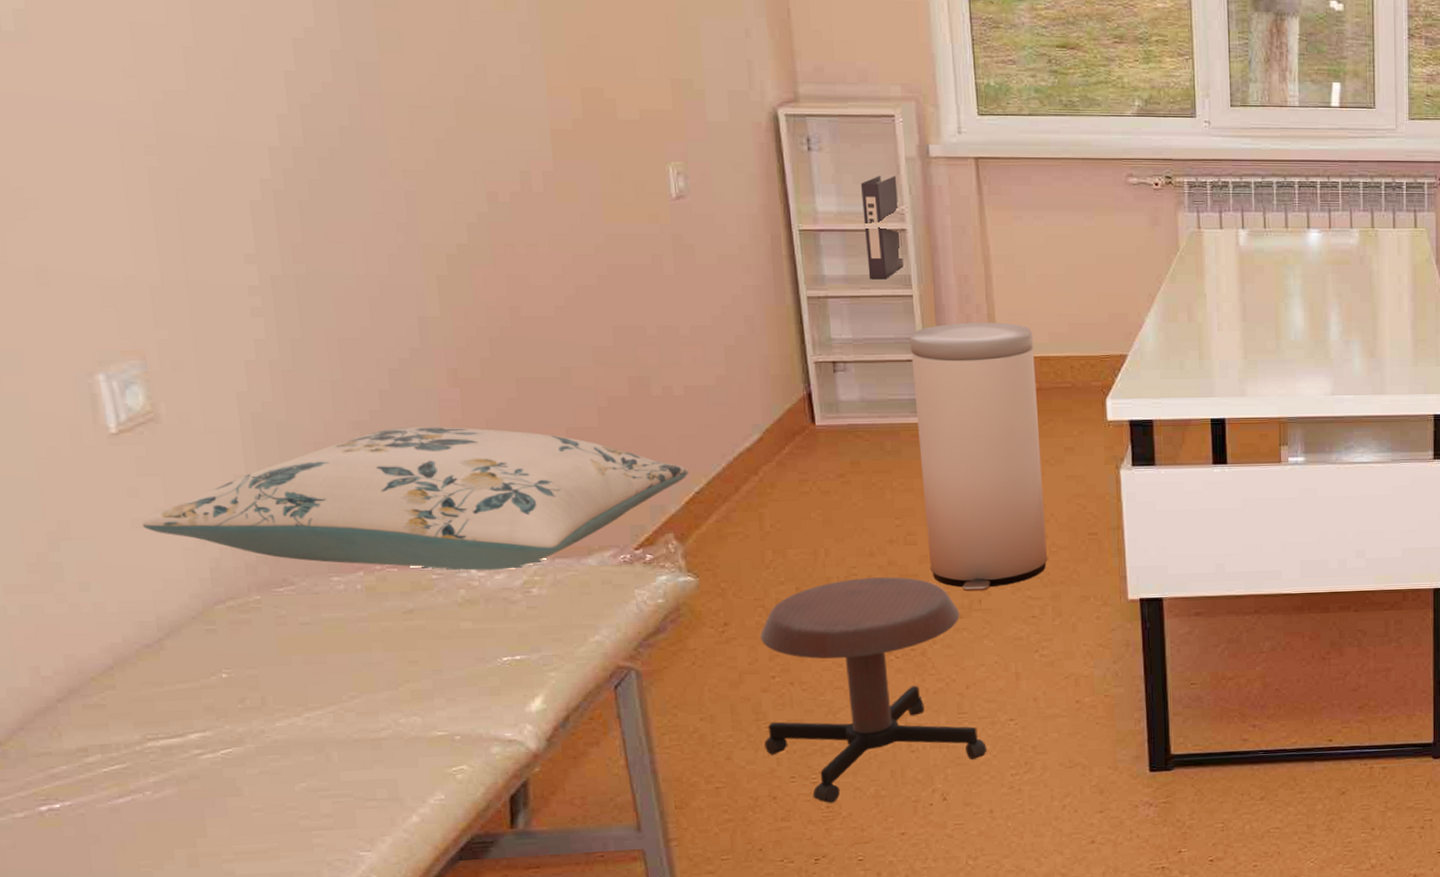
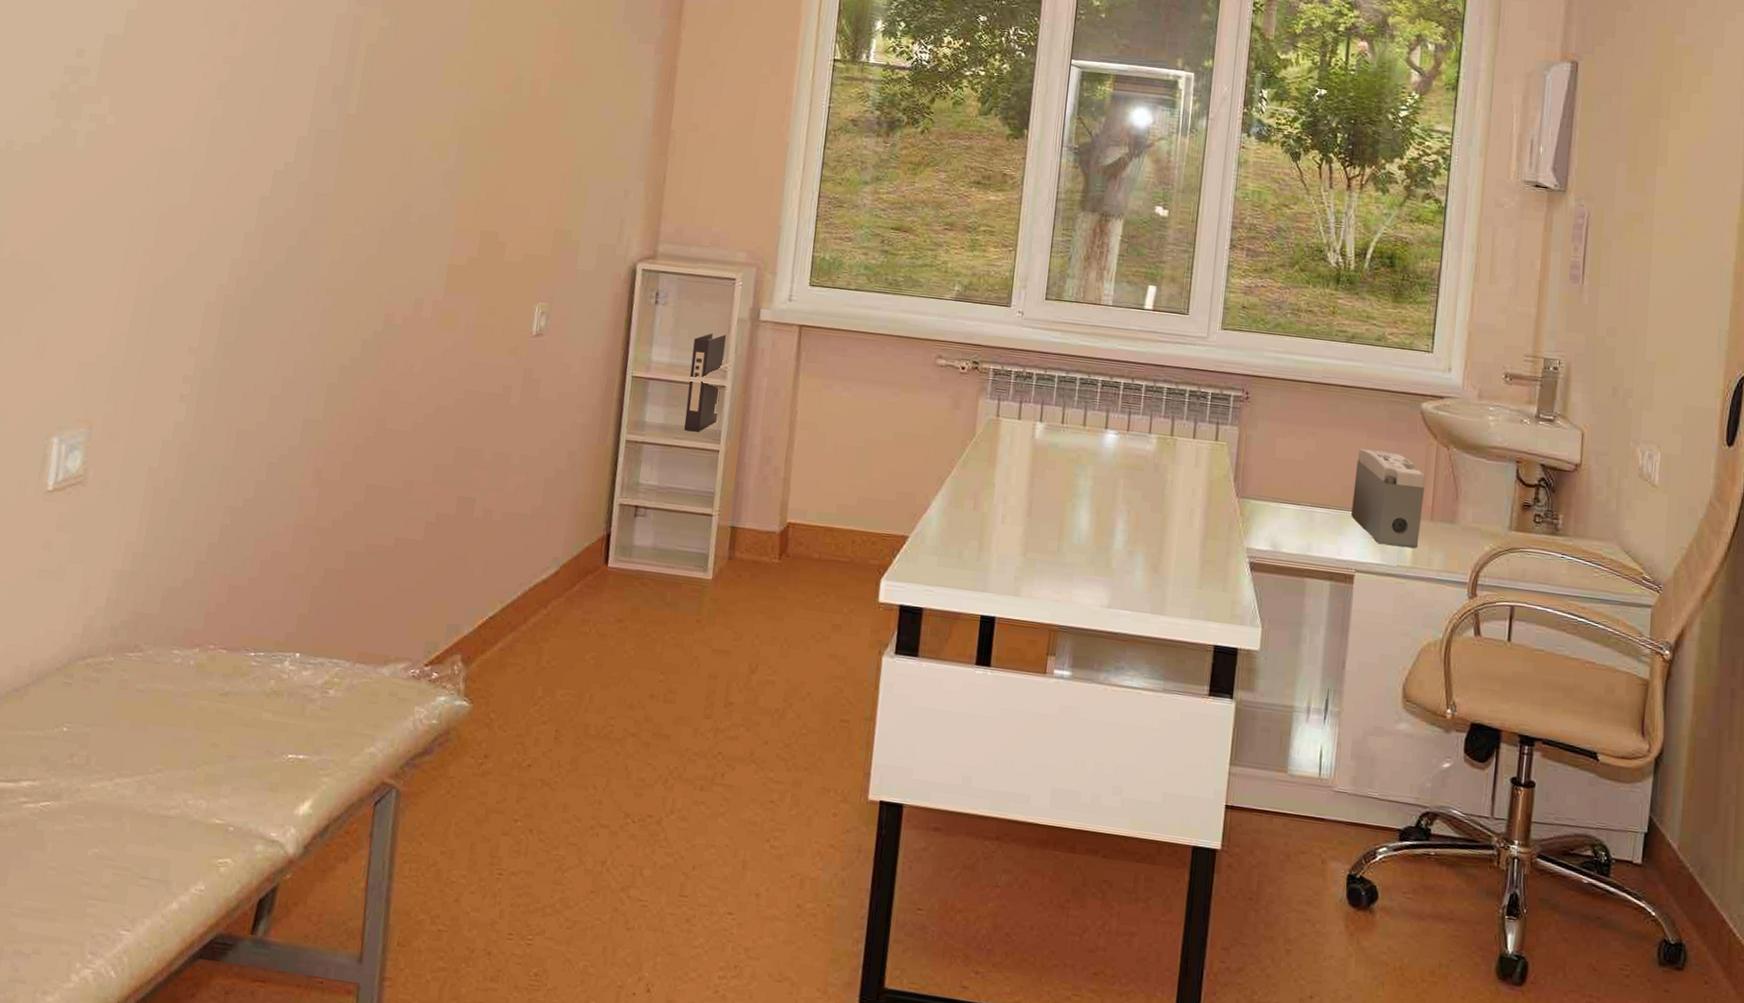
pillow: present [142,427,689,571] -> none [45,517,489,667]
stool: present [760,577,987,803] -> none [492,729,702,971]
pedal bin: present [910,322,1048,592] -> none [682,482,823,765]

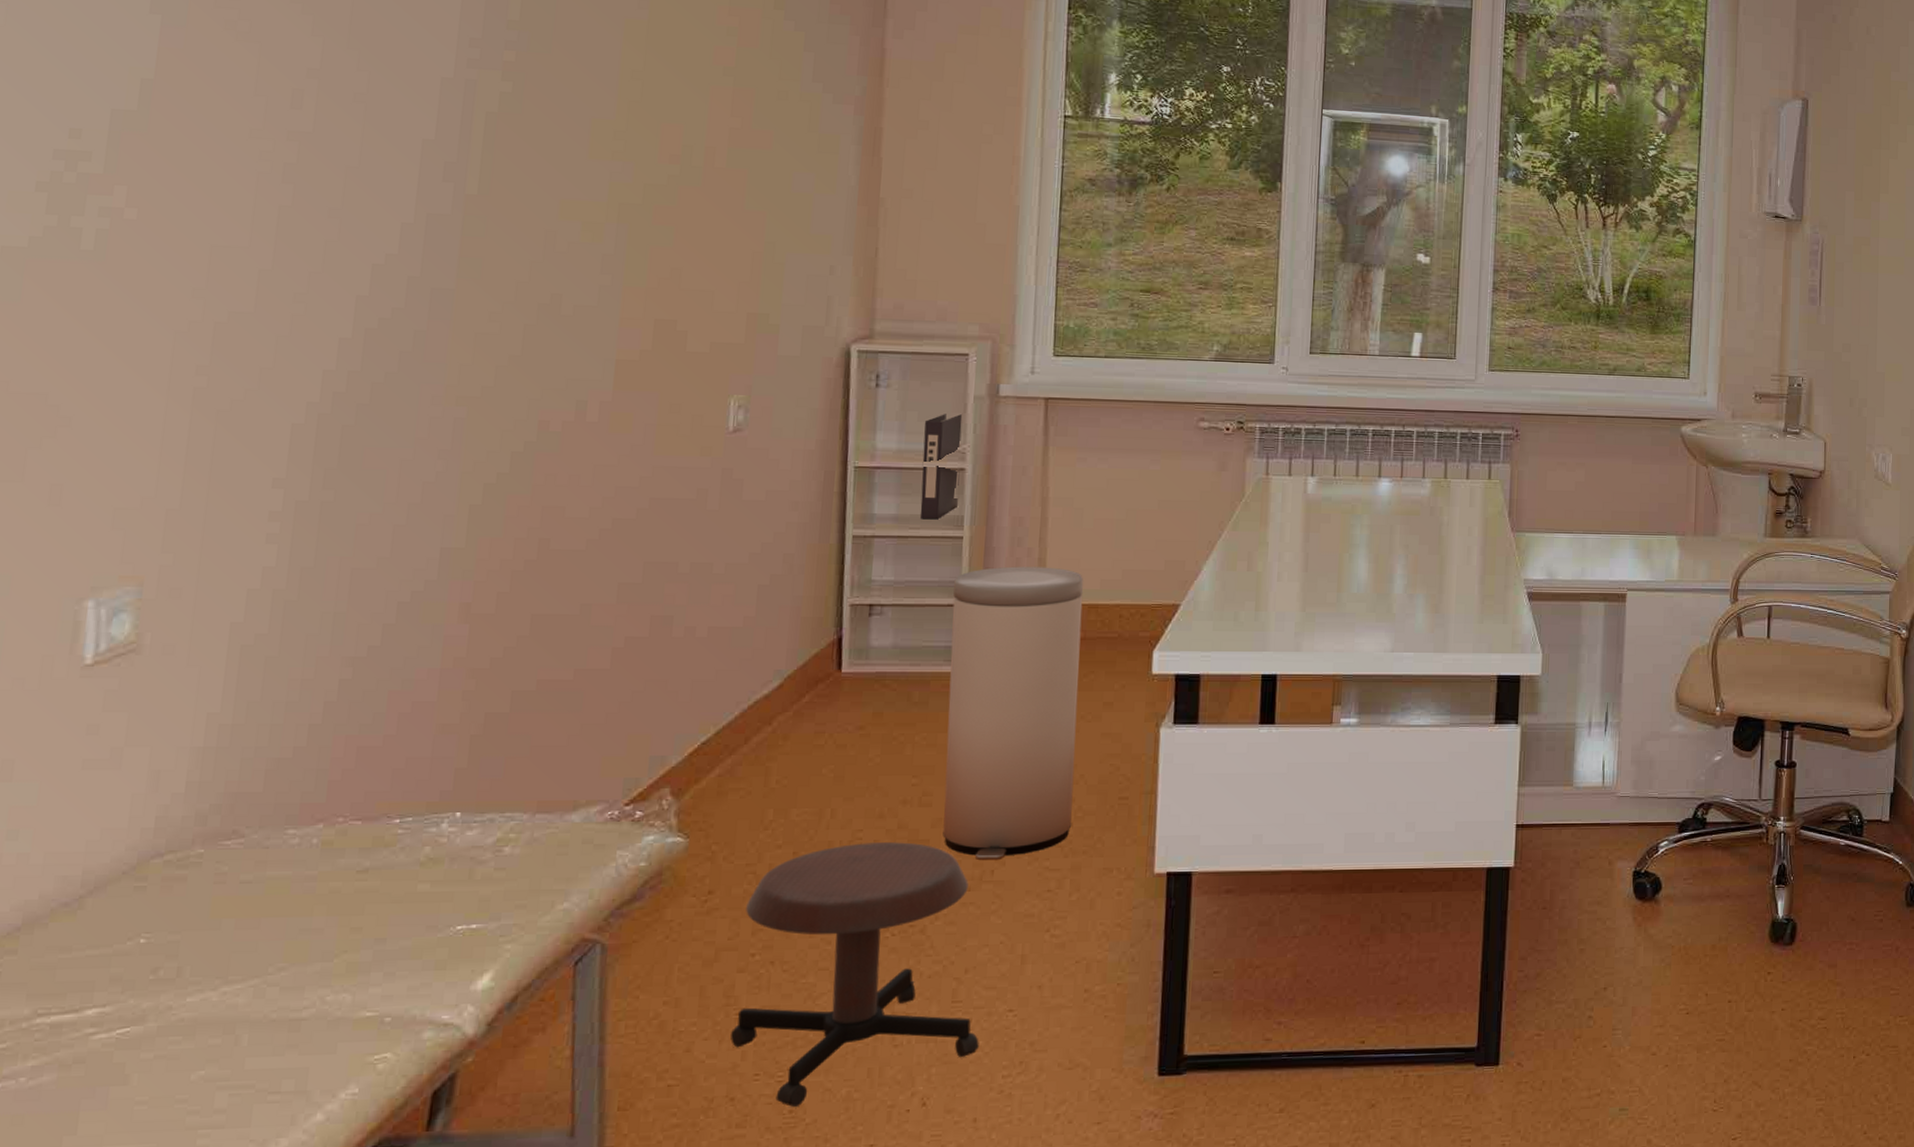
stool: none [492,729,702,971] -> present [730,842,979,1107]
pedal bin: none [682,482,823,765] -> present [943,566,1084,861]
battery: present [1351,449,1425,548] -> none [1621,475,1687,562]

